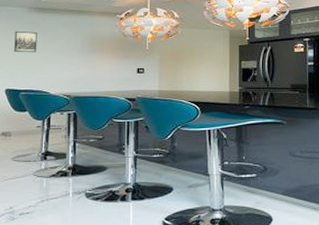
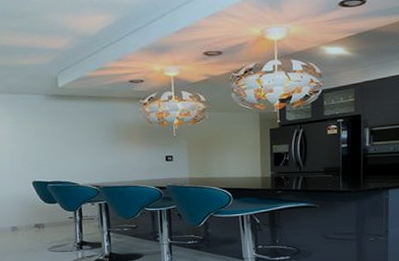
wall art: present [14,31,37,53] -> none [34,120,60,144]

